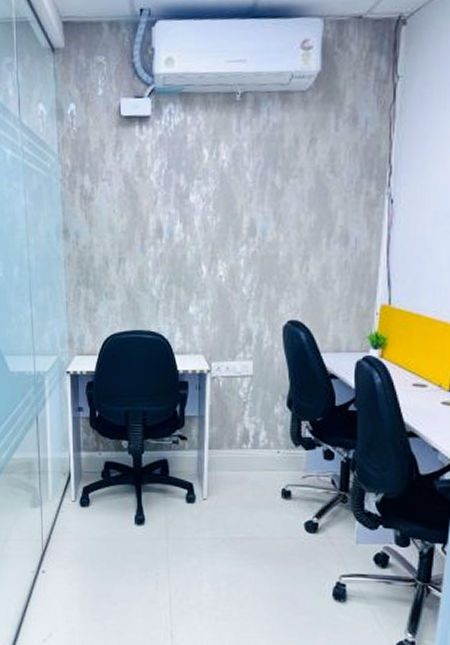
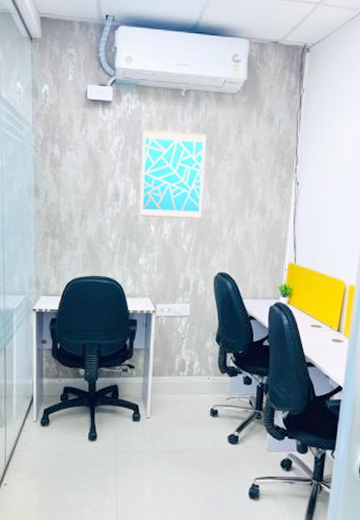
wall art: none [188,146,271,256] -> present [140,129,207,219]

